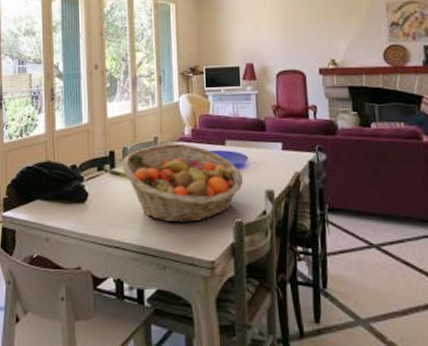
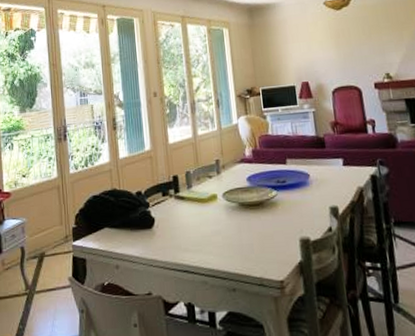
fruit basket: present [121,143,243,223] -> none [185,164,307,244]

